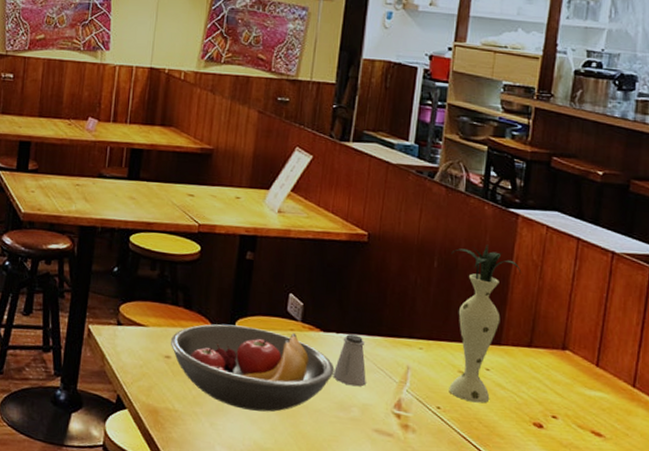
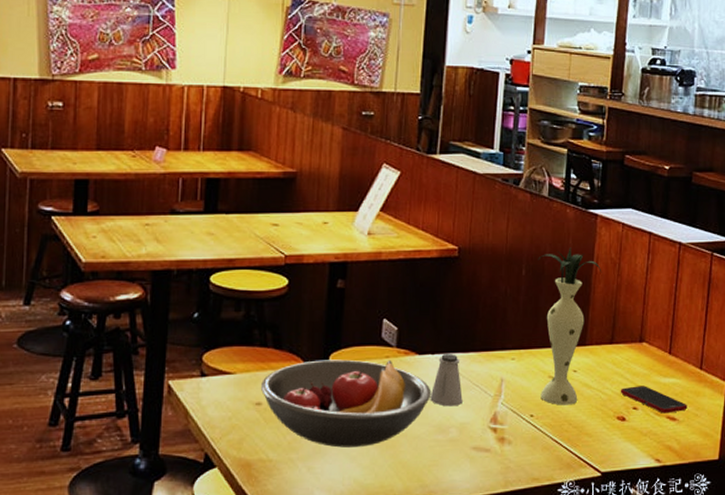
cell phone: none [538,394,616,429] -> present [620,386,687,414]

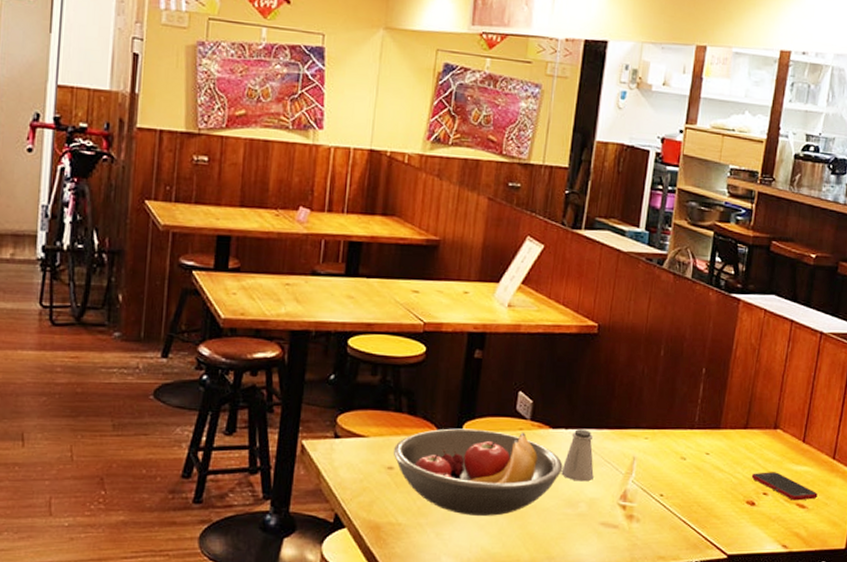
vase: present [538,247,602,406] -> none [671,330,741,487]

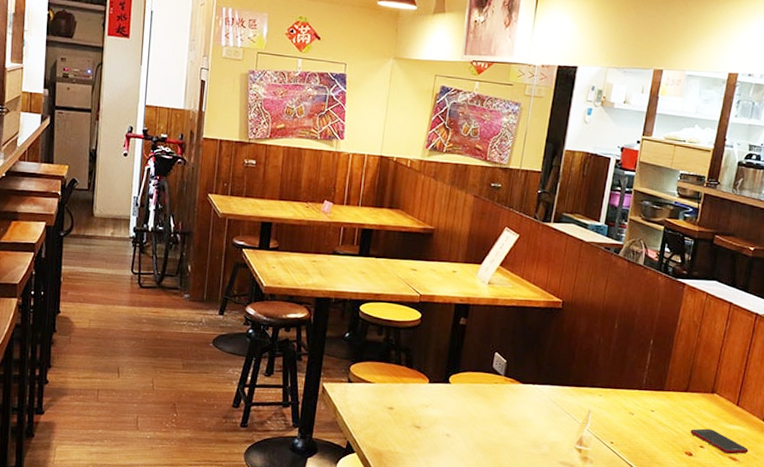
fruit bowl: present [394,428,563,516] -> none [394,379,530,451]
saltshaker: present [561,429,594,482] -> none [528,385,556,428]

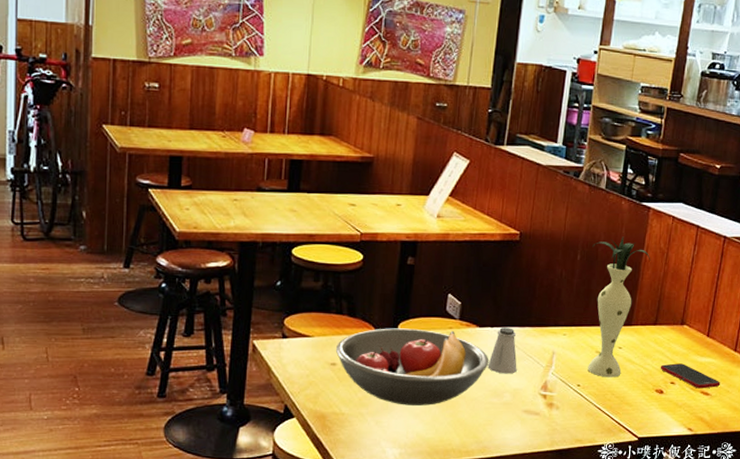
fruit bowl: none [394,379,530,451] -> present [336,328,489,406]
saltshaker: none [528,385,556,428] -> present [488,328,517,374]
vase: none [621,309,685,438] -> present [587,236,651,378]

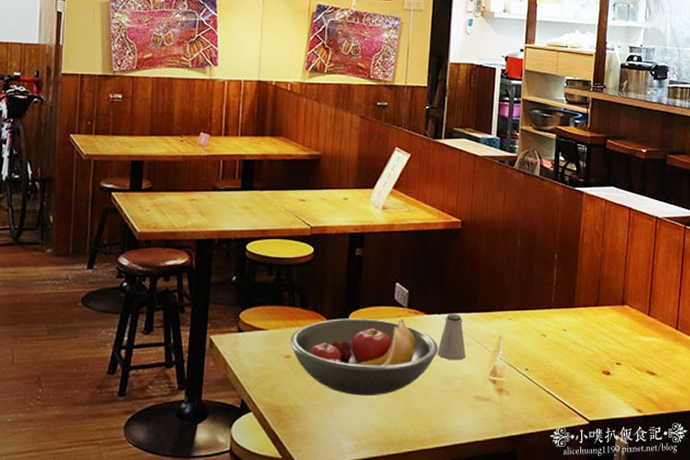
vase: present [587,236,651,378] -> none [531,221,588,361]
cell phone: present [660,363,720,389] -> none [605,344,665,369]

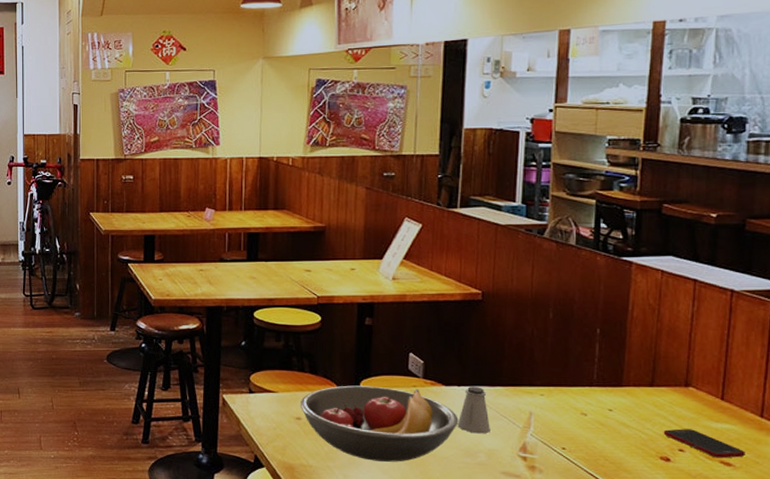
cell phone: none [605,344,665,369] -> present [663,428,746,459]

